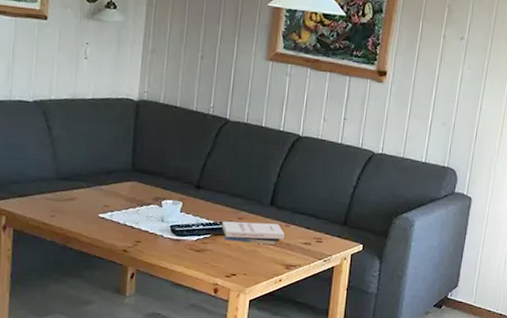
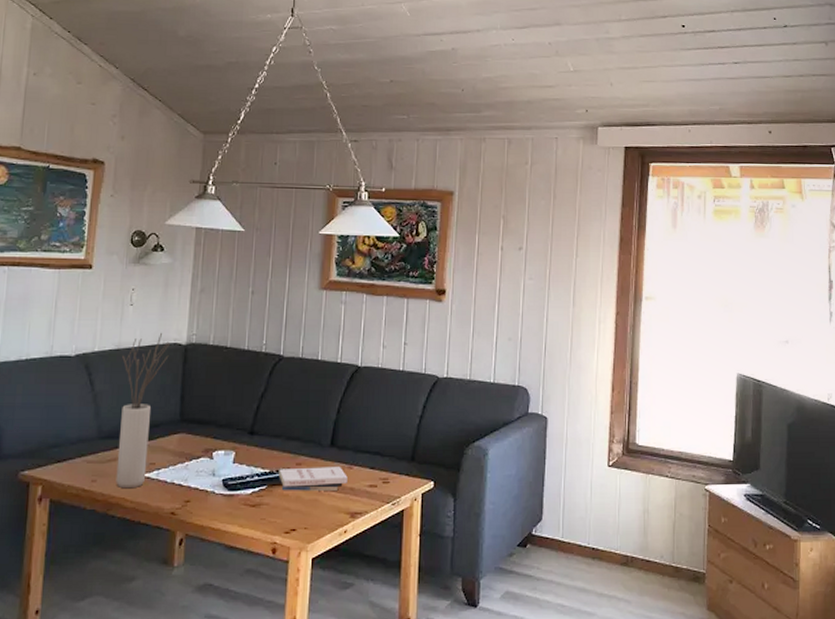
vase: none [73,86,122,226] -> present [116,332,170,489]

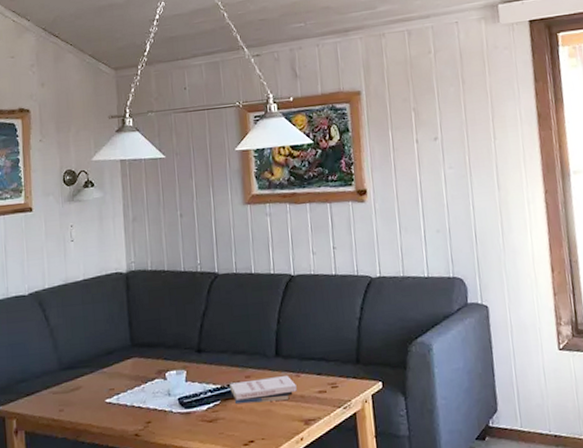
vase: present [116,332,170,489] -> none [71,263,113,416]

